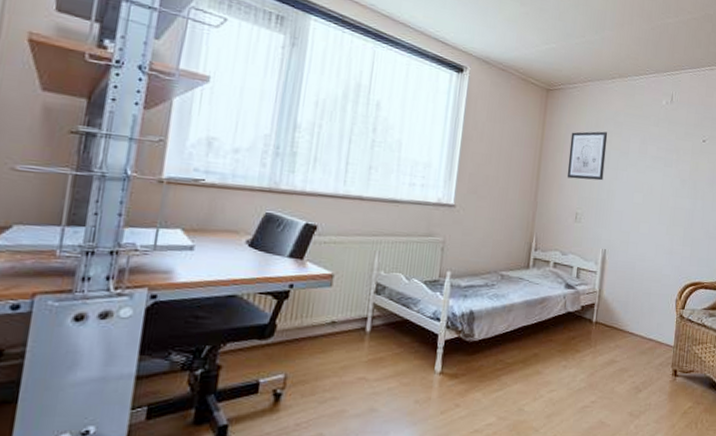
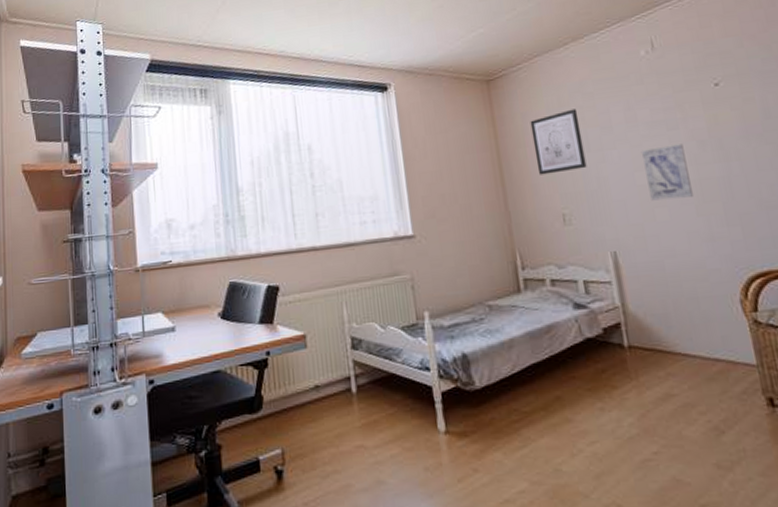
wall art: none [640,176,671,219] -> present [640,144,694,201]

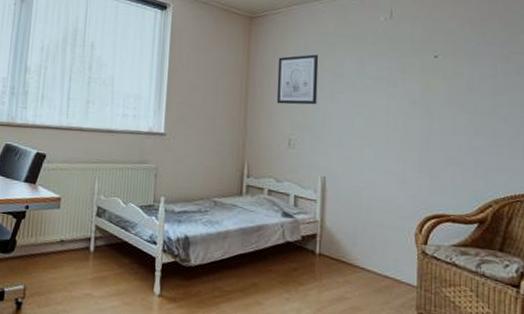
wall art: present [640,144,694,201] -> none [362,99,398,144]

